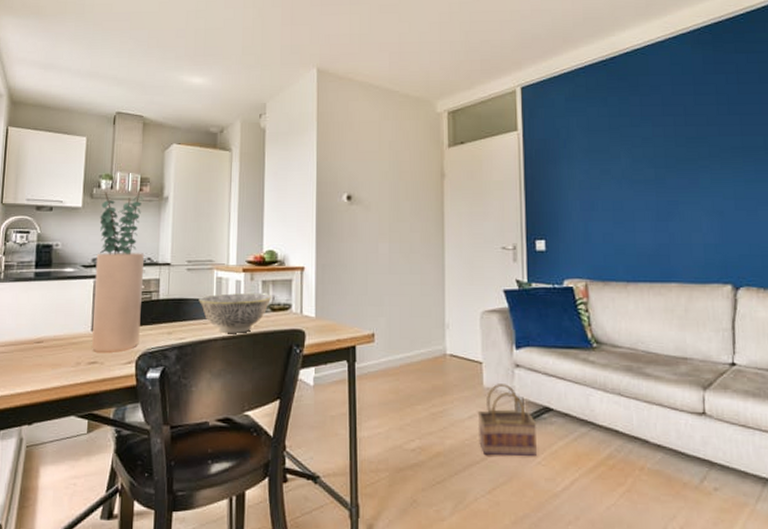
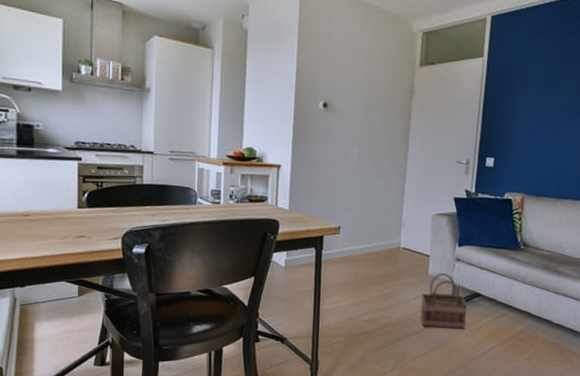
vase: present [91,189,145,352] -> none [78,77,128,229]
bowl: present [199,293,272,334] -> none [181,183,250,220]

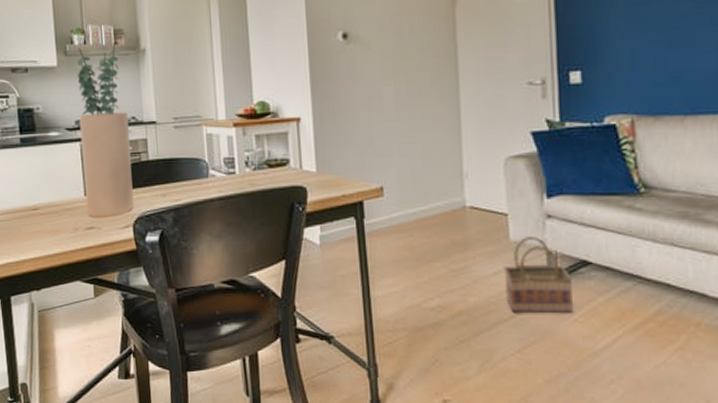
vase: none [78,77,128,229] -> present [77,42,134,217]

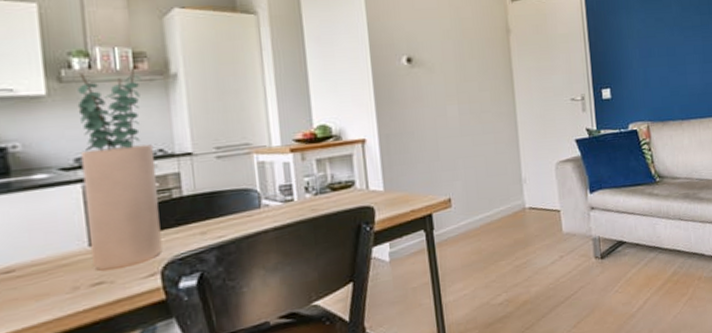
basket: present [503,237,573,314] -> none [559,226,614,295]

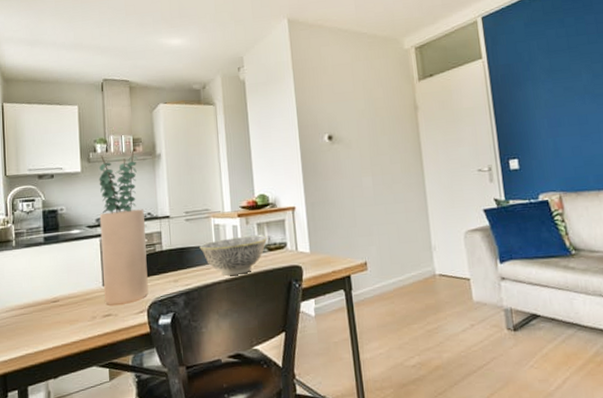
bowl: none [237,173,331,223] -> present [199,235,268,276]

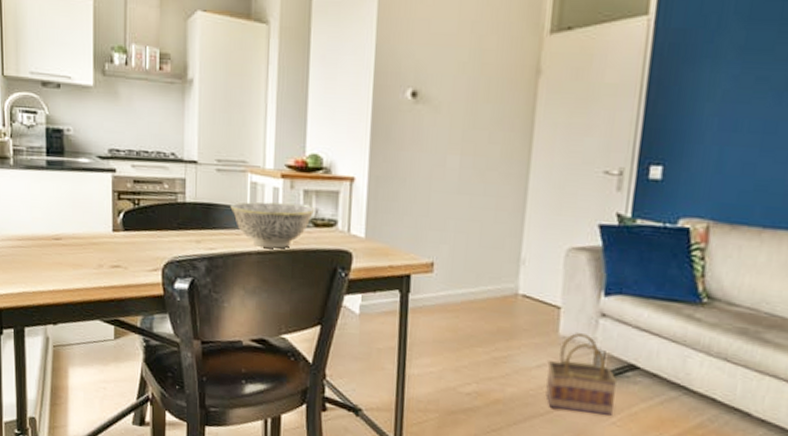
vase: present [99,149,149,305] -> none [113,67,168,258]
basket: none [470,296,529,365] -> present [545,333,618,416]

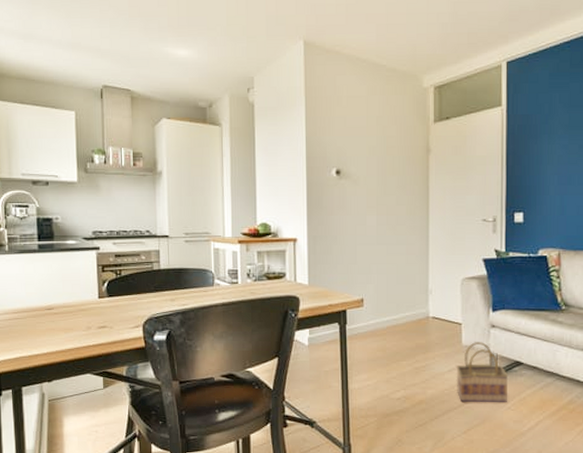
bowl: present [230,201,315,249] -> none [198,263,267,301]

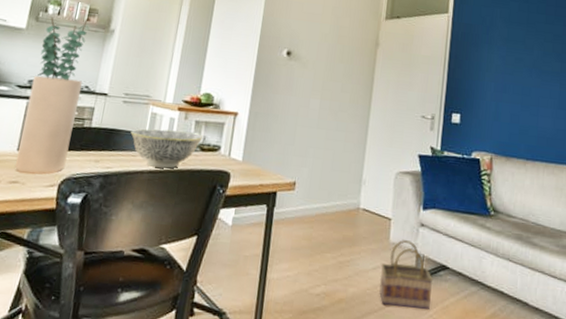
vase: none [96,164,145,318] -> present [14,17,90,175]
bowl: none [198,263,267,301] -> present [130,129,203,169]

